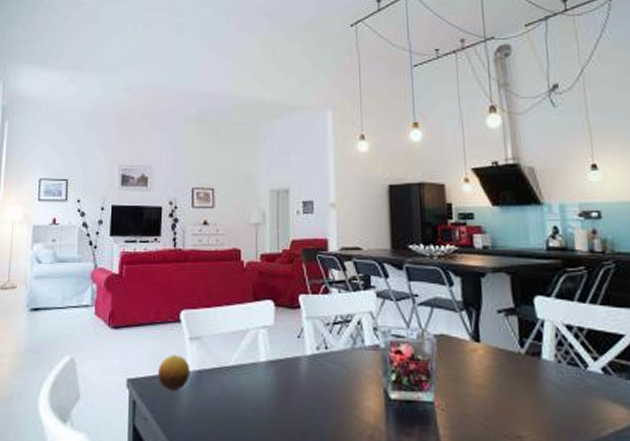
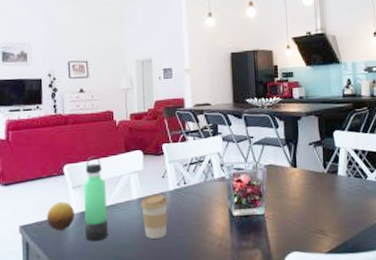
thermos bottle: none [200,302,230,410] -> present [83,156,109,242]
coffee cup: none [270,357,304,417] -> present [141,193,168,239]

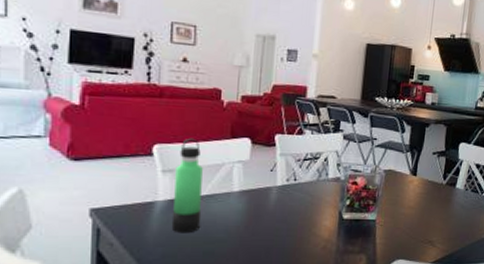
fruit: present [47,201,75,231] -> none [126,185,161,218]
coffee cup: present [141,193,168,239] -> none [242,188,273,235]

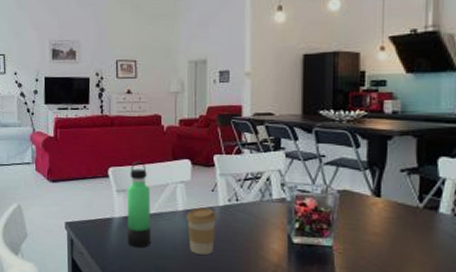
coffee cup: none [242,188,273,235] -> present [187,207,216,255]

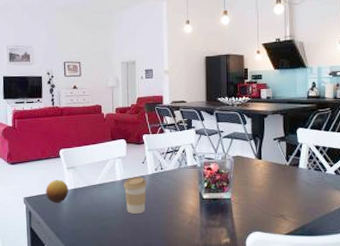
fruit: none [91,203,118,232] -> present [46,179,68,203]
thermos bottle: present [127,161,152,248] -> none [76,142,97,214]

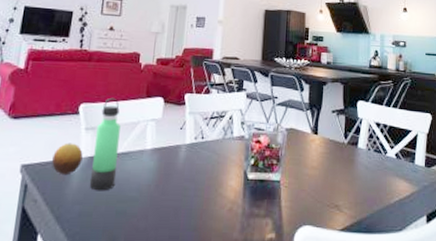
thermos bottle: none [76,142,97,214] -> present [89,97,121,191]
coffee cup: present [124,176,147,214] -> none [153,145,183,195]

